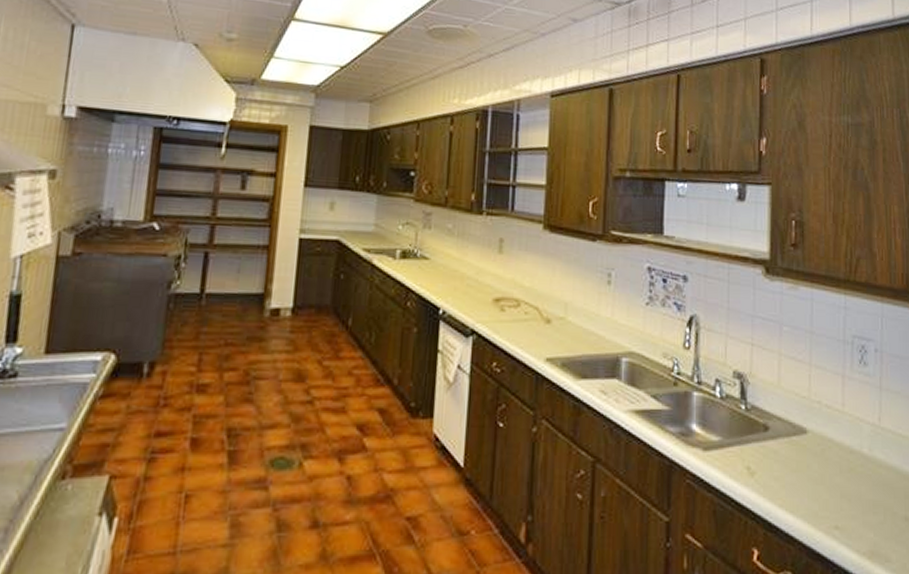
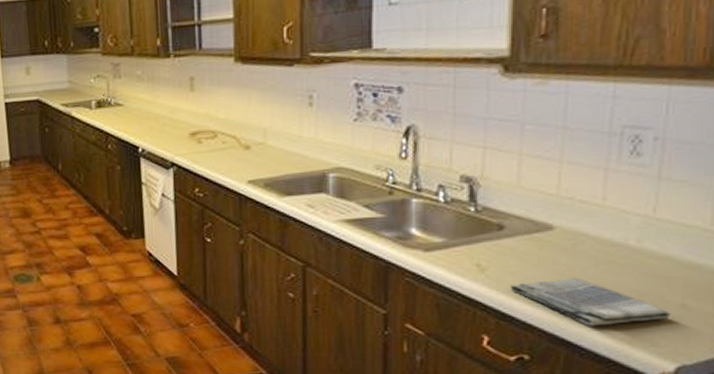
dish towel: none [774,484,899,539] -> present [509,277,672,326]

